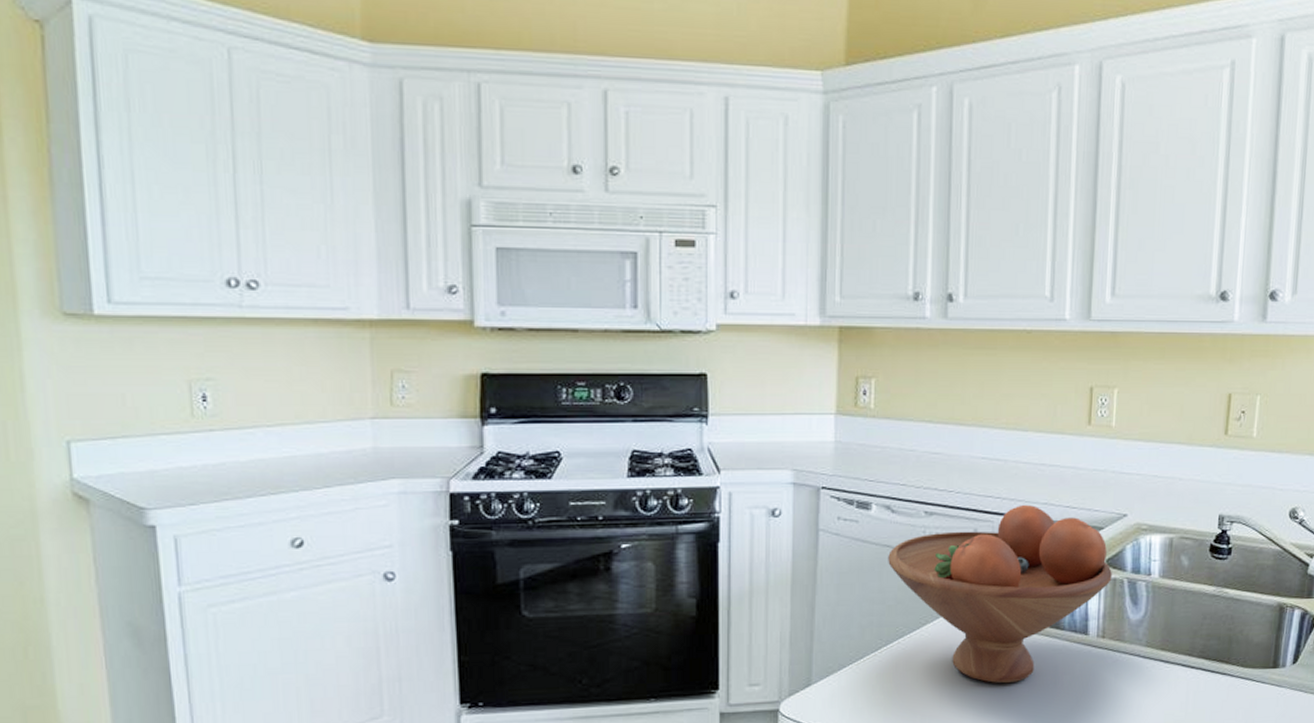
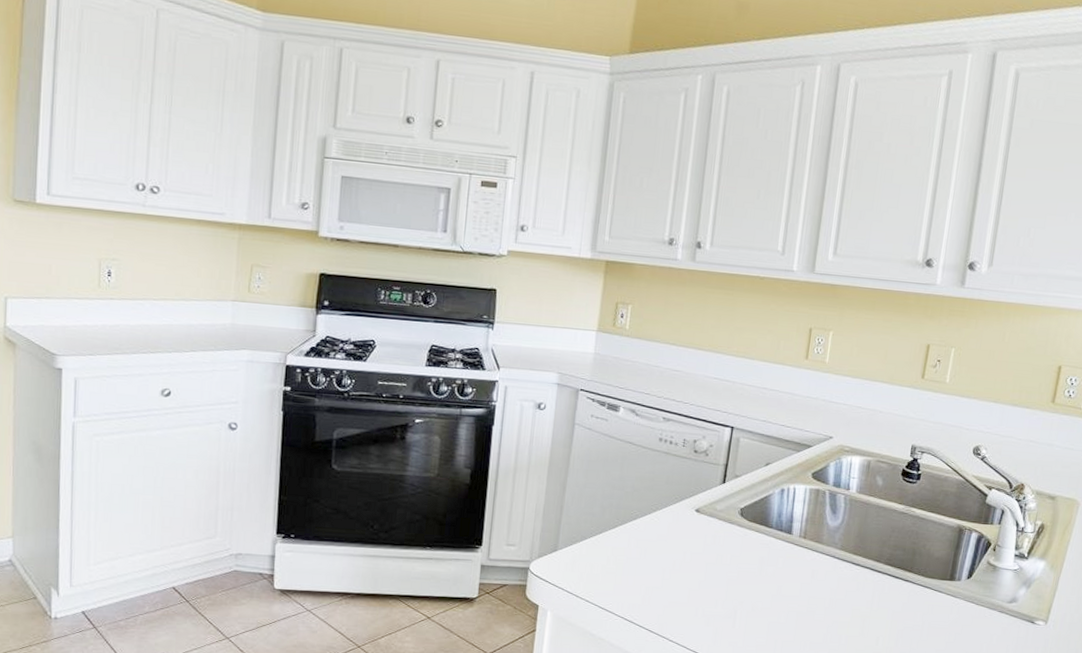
fruit bowl: present [888,504,1112,684] -> none [629,419,816,568]

